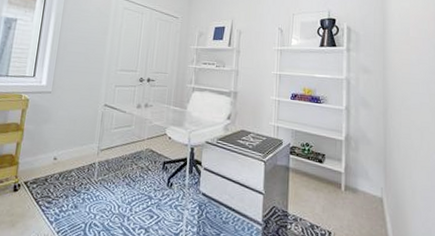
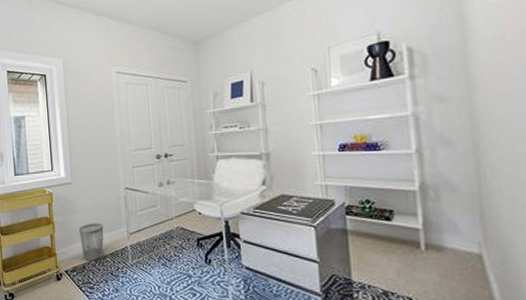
wastebasket: none [47,135,76,174] -> present [79,223,104,261]

